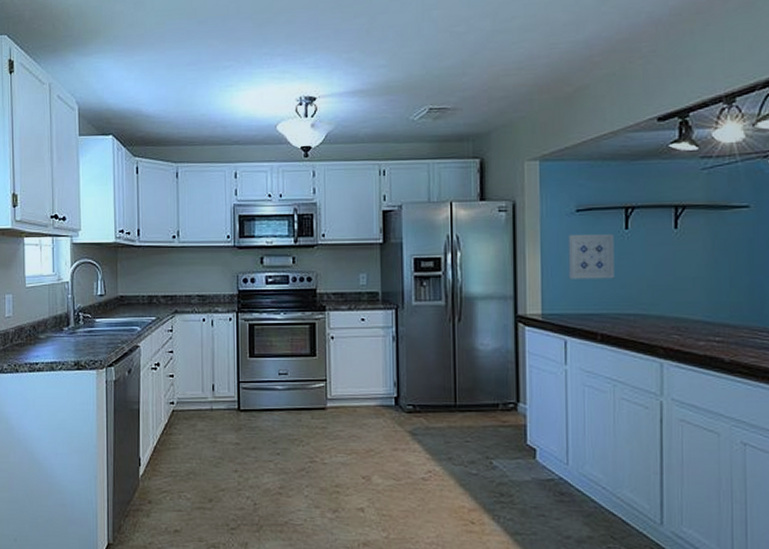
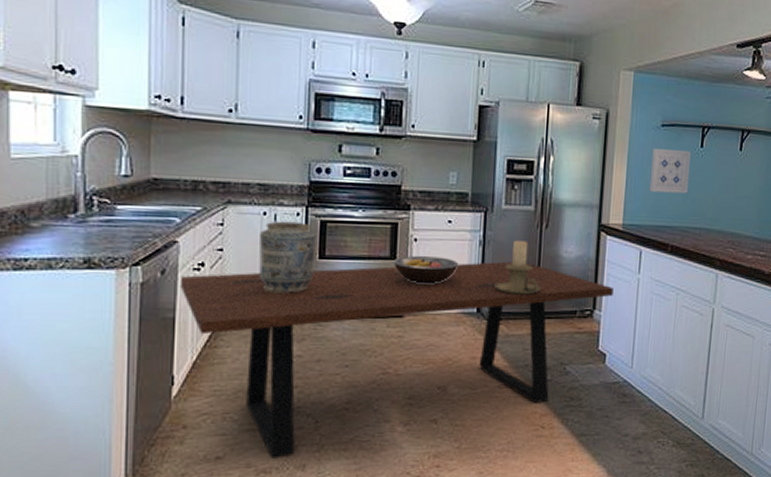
dining table: none [142,355,538,535] -> present [180,261,614,458]
vase: none [201,326,246,388] -> present [259,221,316,293]
fruit bowl: none [314,353,375,379] -> present [393,256,459,284]
candle holder: none [411,335,459,388] -> present [494,240,542,295]

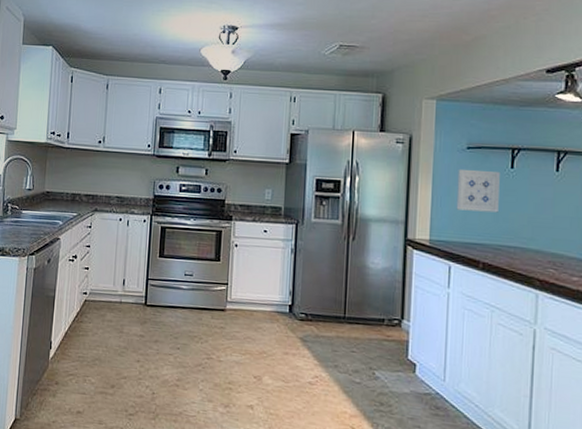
dining table: present [180,261,614,458] -> none [59,265,422,420]
vase: present [259,221,316,293] -> none [114,226,158,284]
fruit bowl: present [393,256,459,284] -> none [217,259,273,284]
candle holder: present [494,240,542,295] -> none [305,250,350,300]

